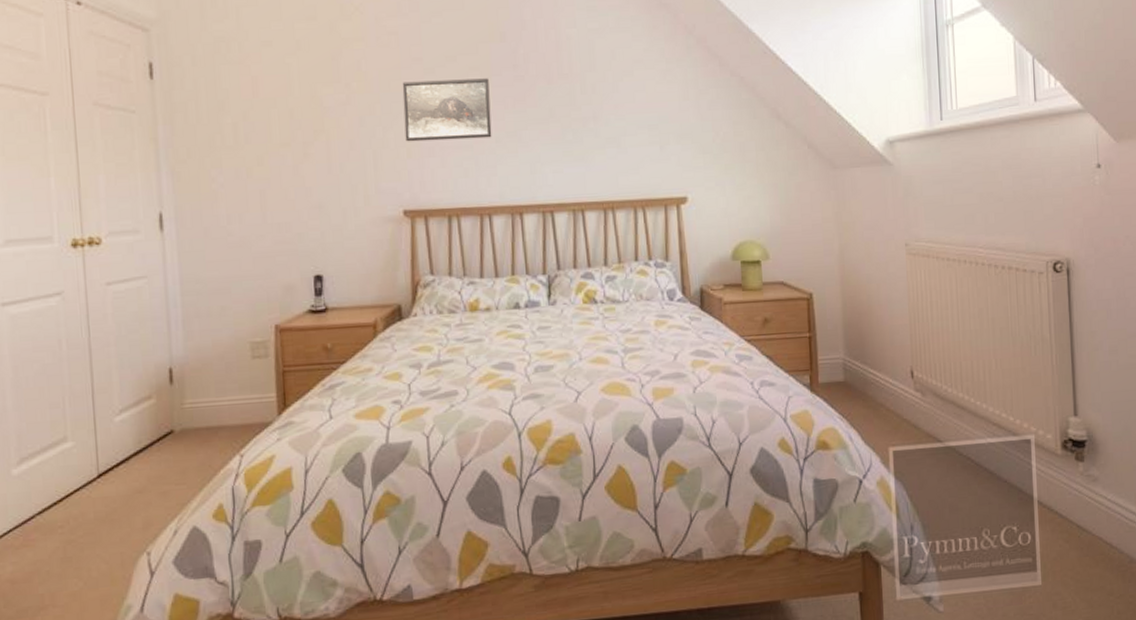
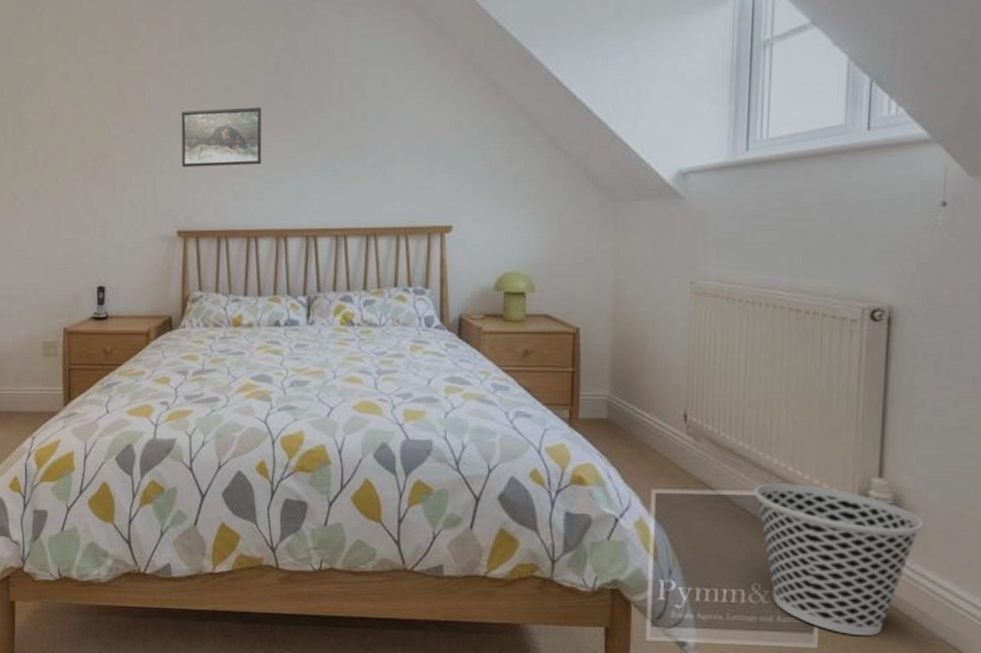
wastebasket: none [976,429,1113,569] -> present [754,483,924,636]

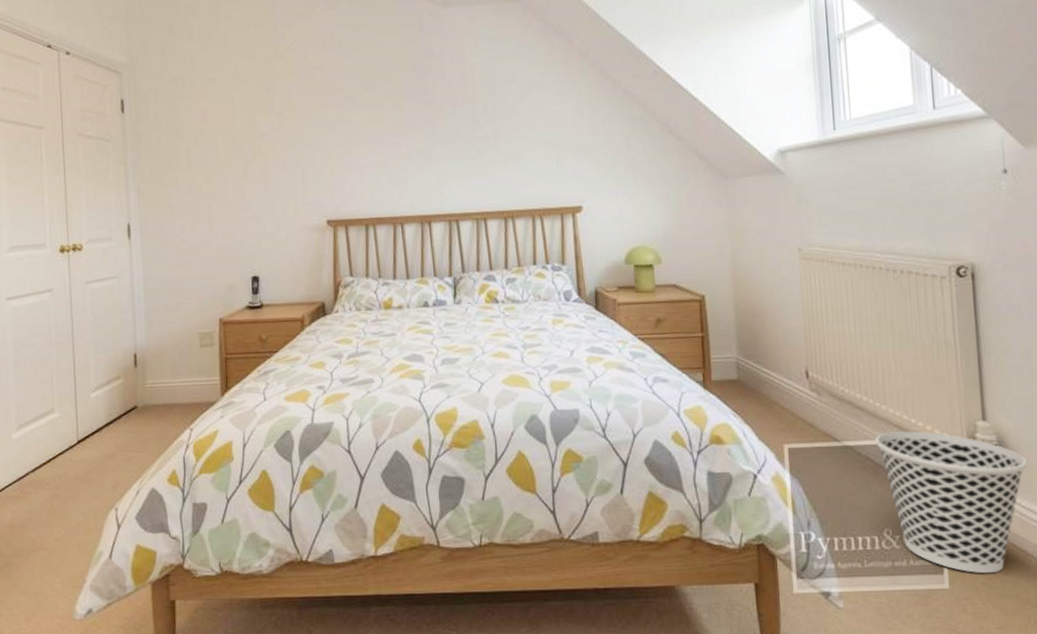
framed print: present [181,107,262,168] -> none [326,104,404,161]

